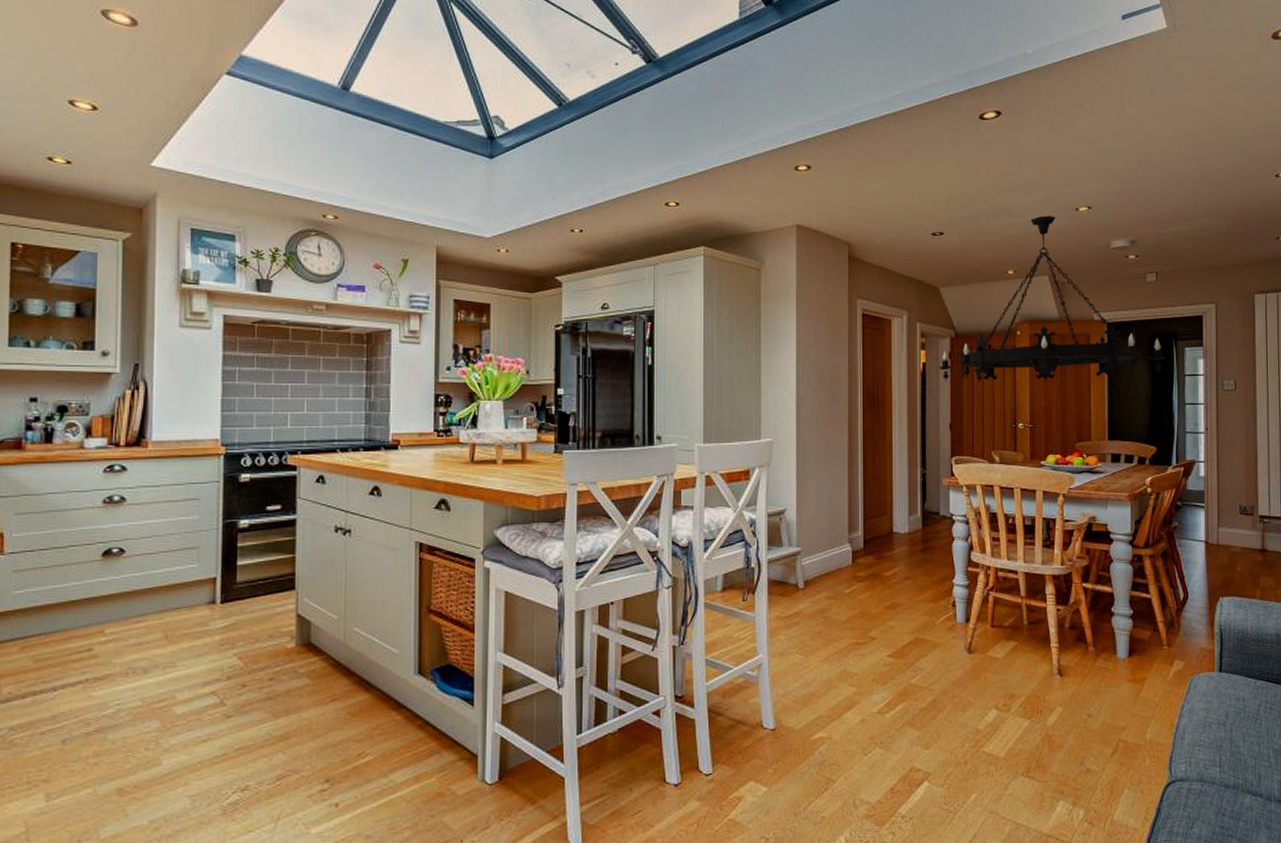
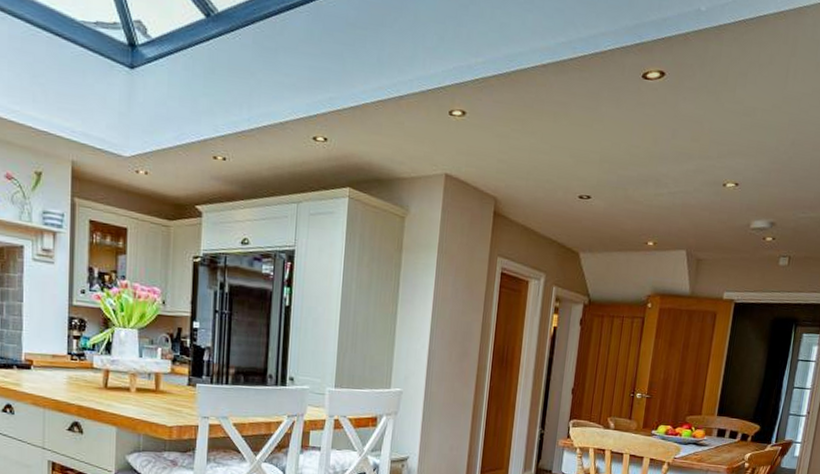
chandelier: present [938,215,1166,383] -> none [568,188,784,357]

